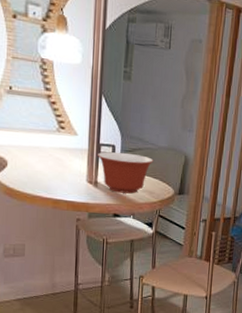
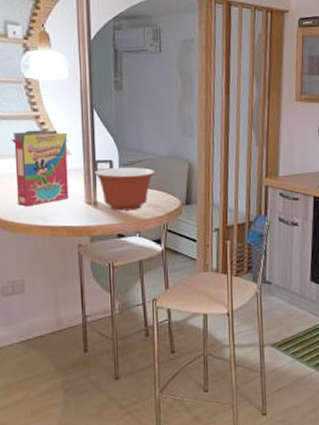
cereal box: none [23,107,77,179] -> present [11,130,69,207]

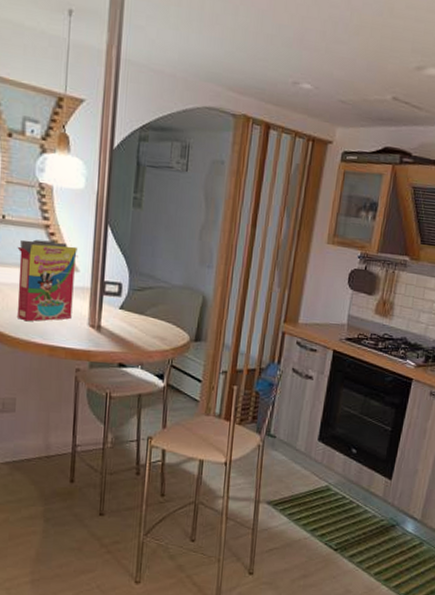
mixing bowl: present [95,167,155,211] -> none [102,291,166,340]

